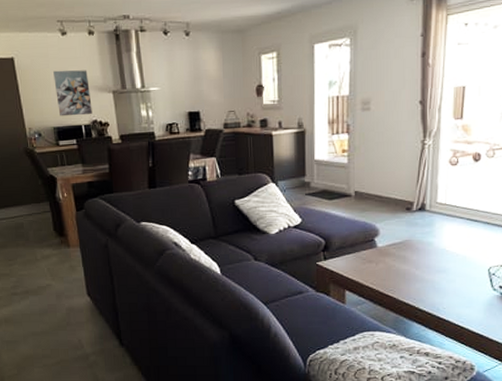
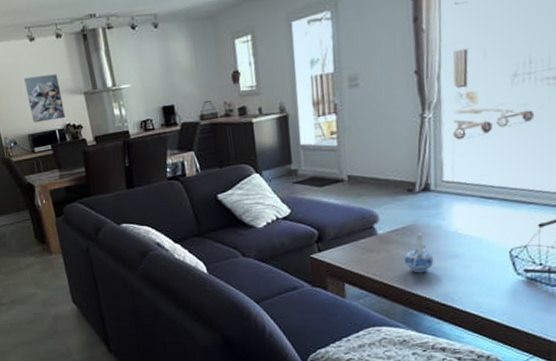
ceramic pitcher: none [399,248,424,284] -> present [404,233,434,273]

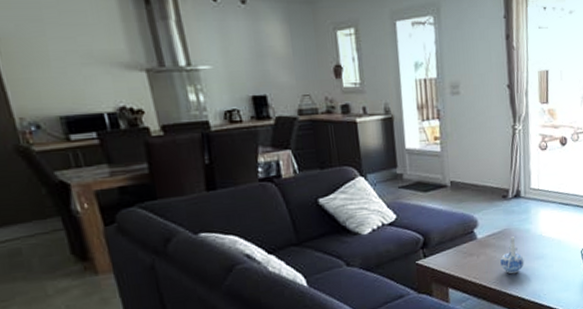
wall art: present [24,74,65,123] -> none [53,40,118,102]

